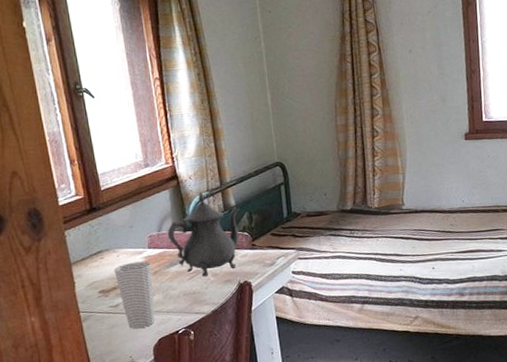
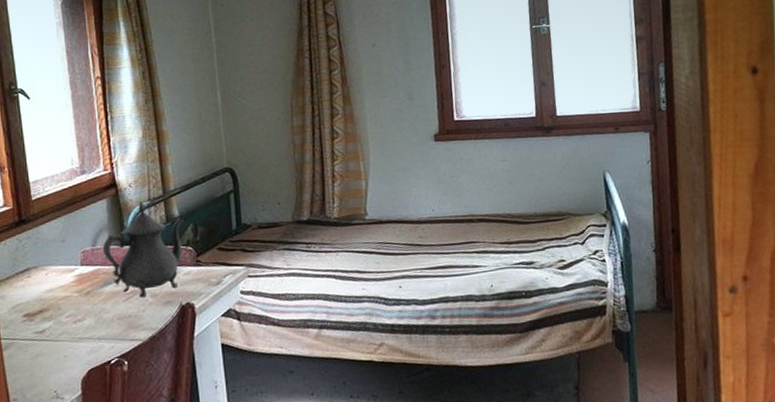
cup: present [114,261,155,329] -> none [42,280,85,358]

